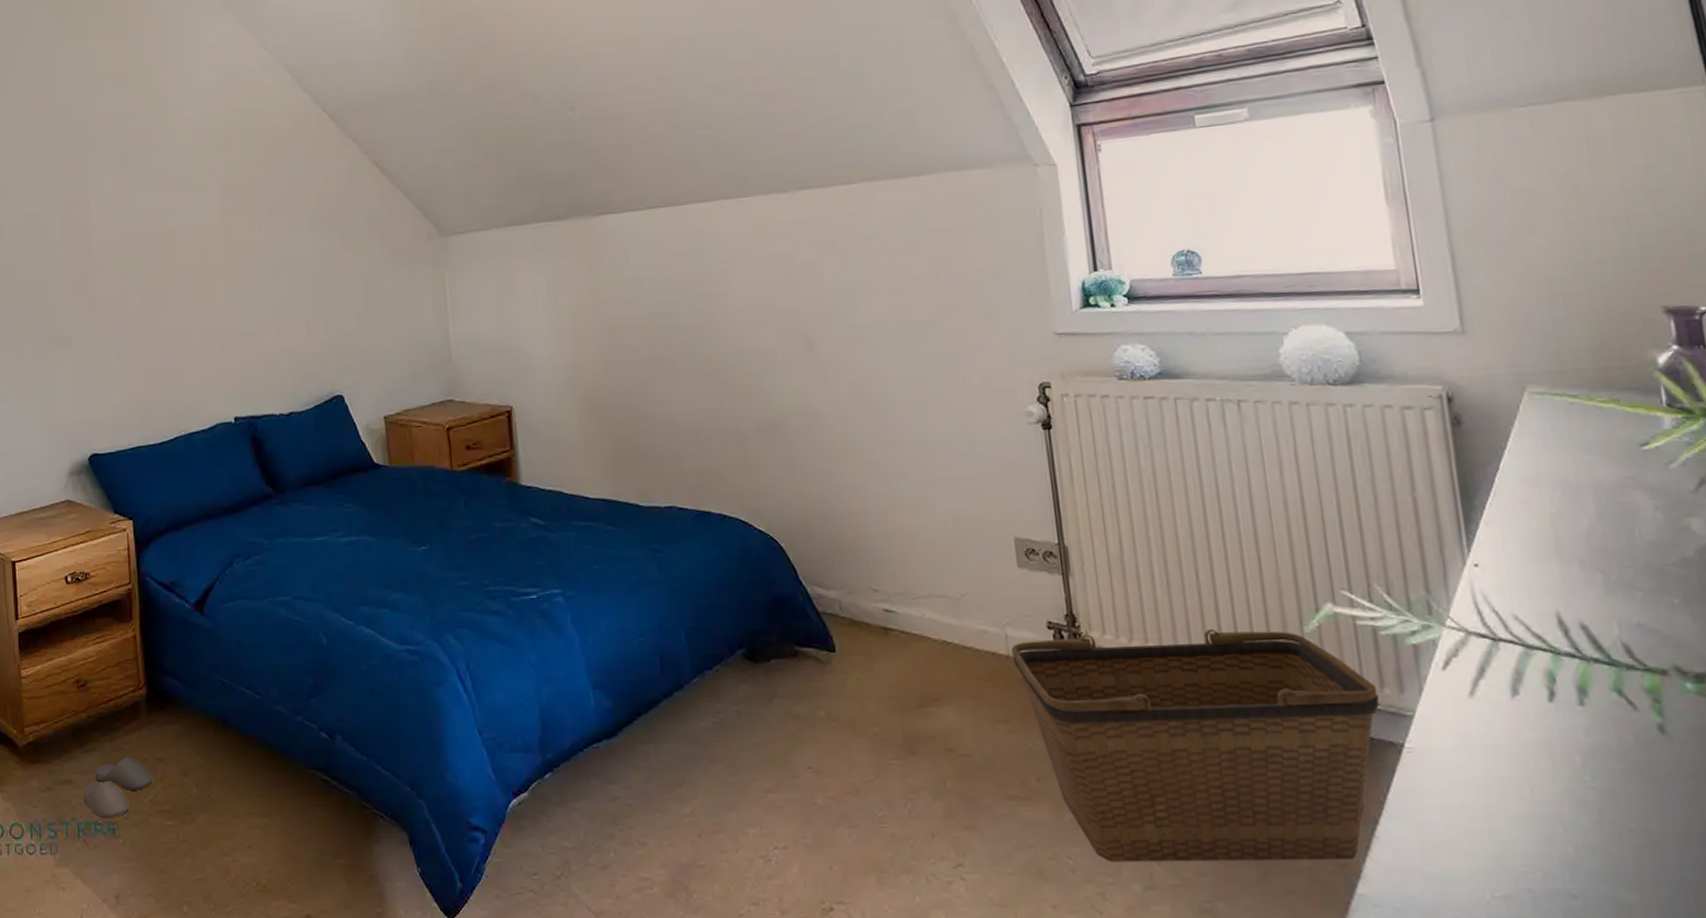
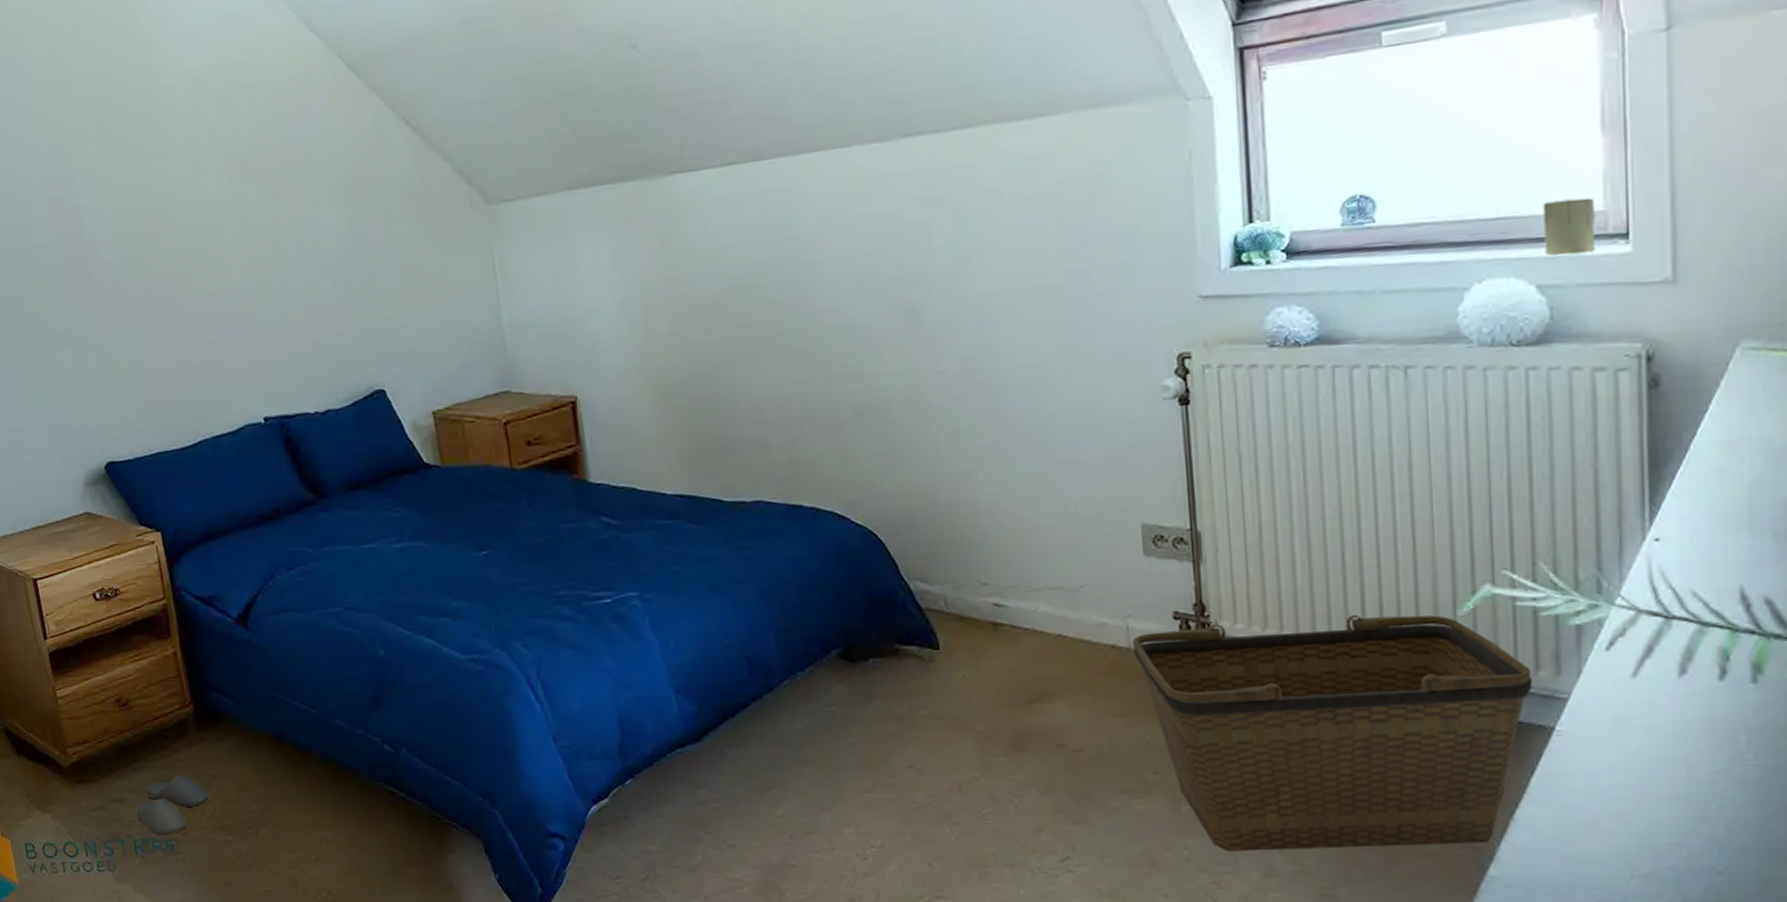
candle: none [1343,258,1392,307] -> present [1543,197,1596,256]

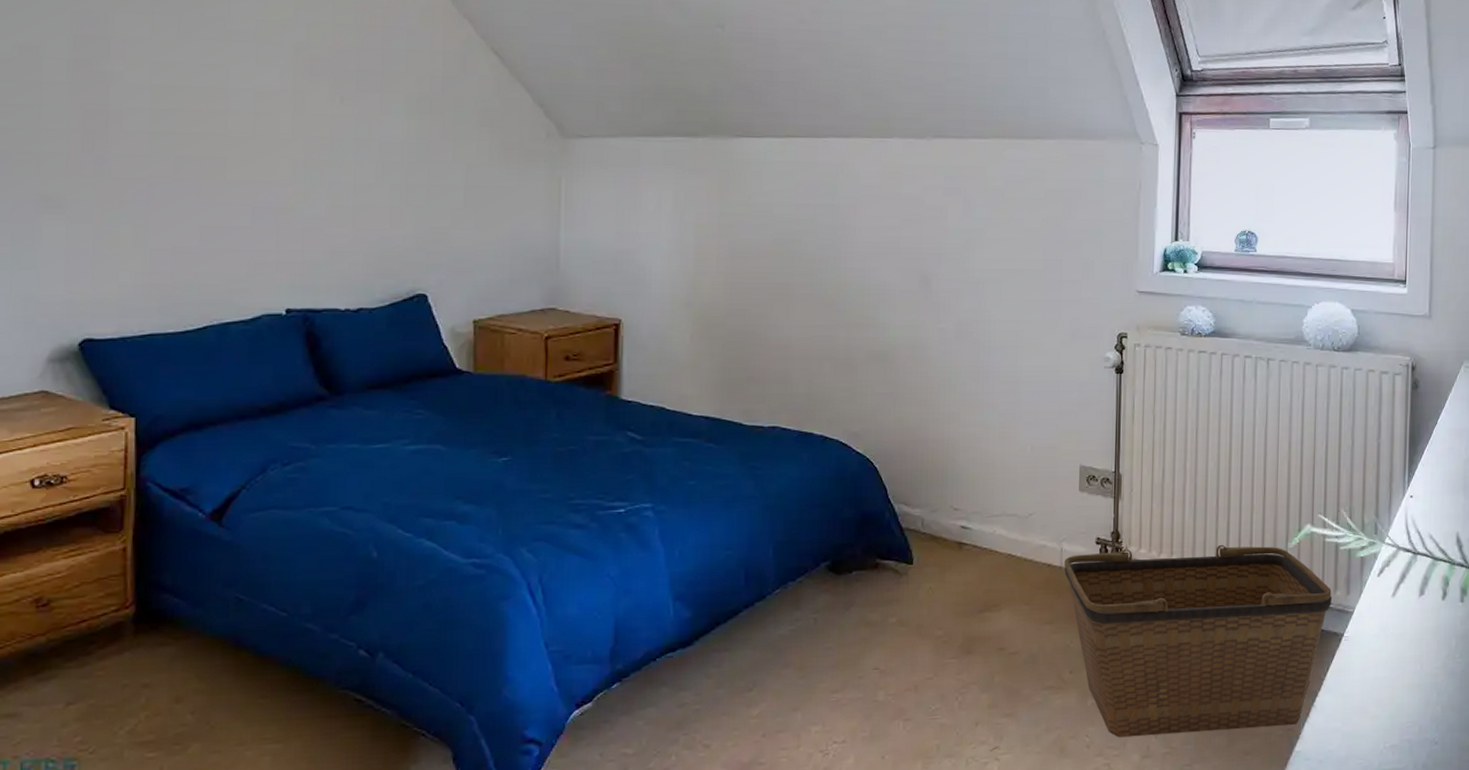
slippers: present [136,774,209,835] -> none [32,683,133,755]
candle: present [1543,197,1596,256] -> none [1358,251,1388,291]

